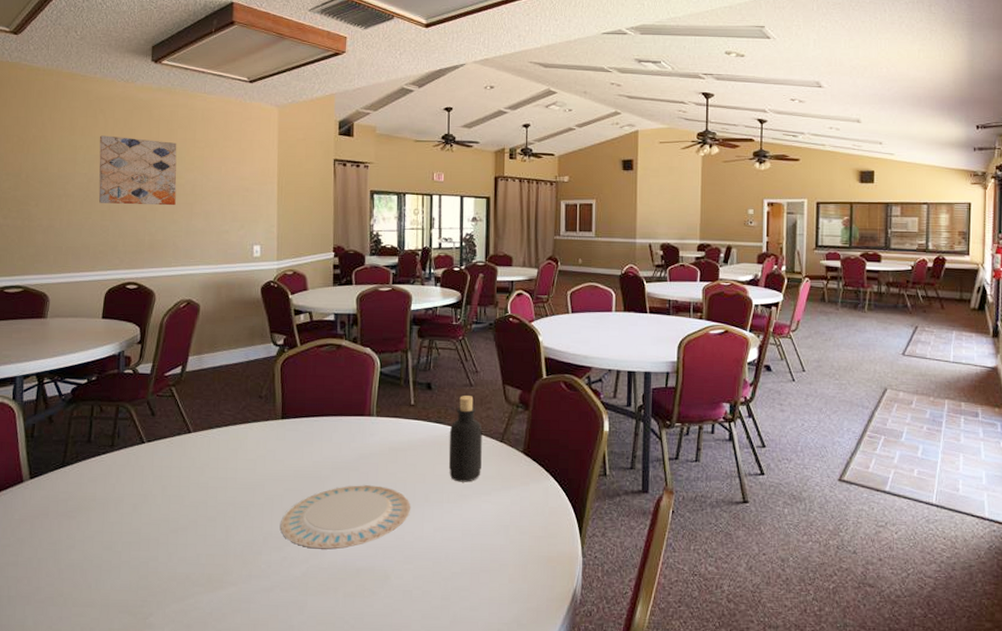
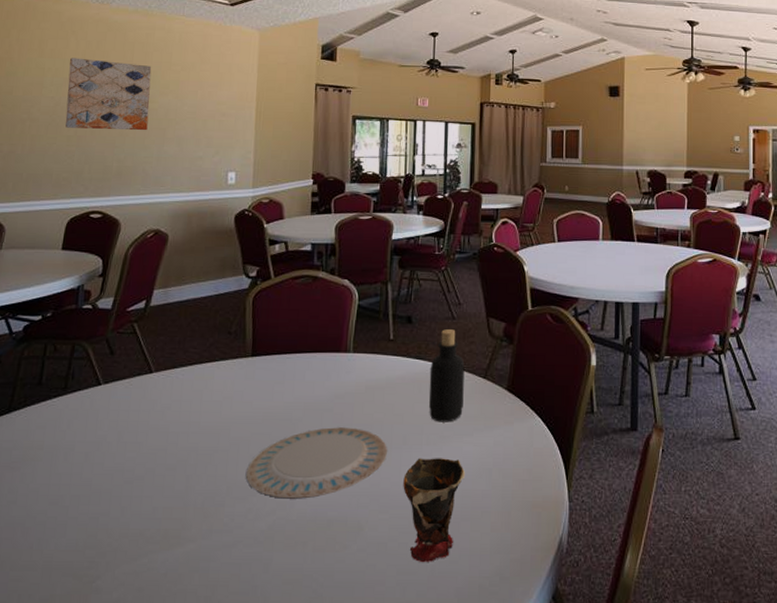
cup: none [426,514,485,610] -> present [403,458,466,563]

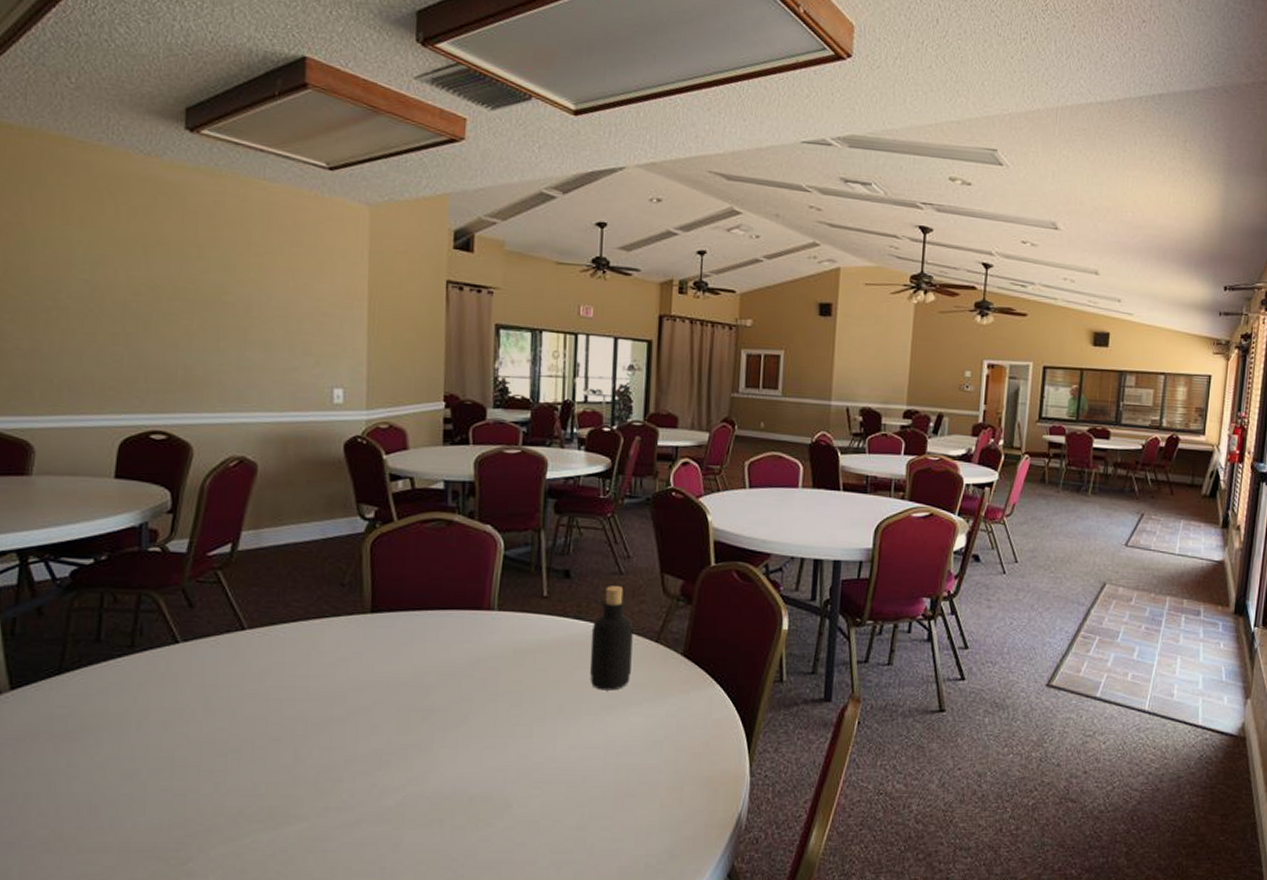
wall art: present [65,58,152,131] -> none [107,227,224,331]
plate: present [246,427,388,499] -> none [369,695,541,774]
cup: present [403,458,466,563] -> none [558,729,632,841]

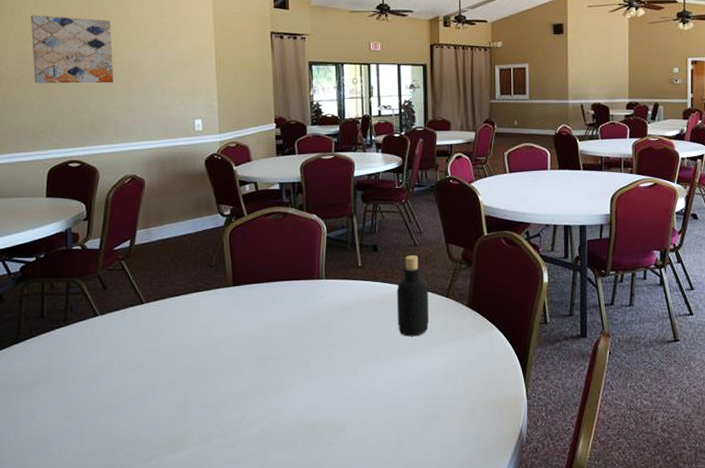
wall art: none [107,227,224,331] -> present [31,15,113,84]

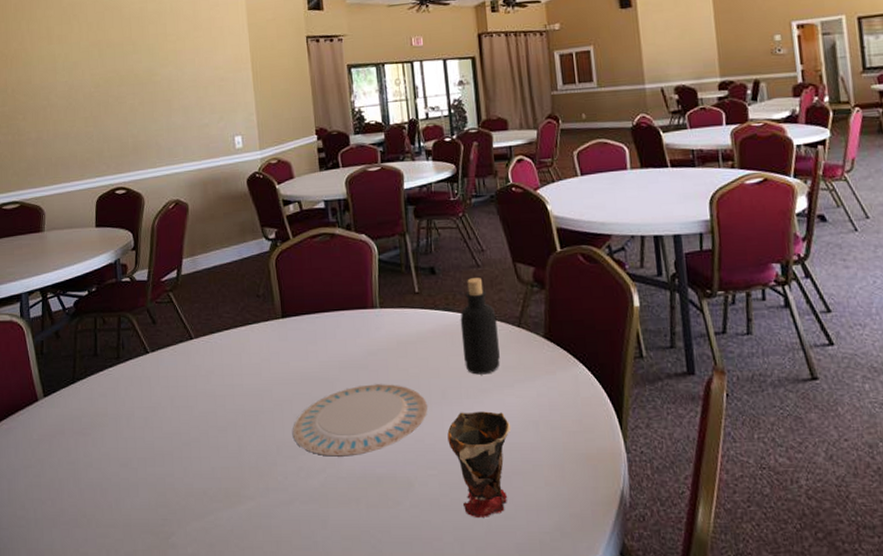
wall art: present [31,15,113,84] -> none [76,39,154,110]
plate: none [238,344,363,407] -> present [293,384,428,457]
cup: none [378,367,434,455] -> present [447,411,511,519]

